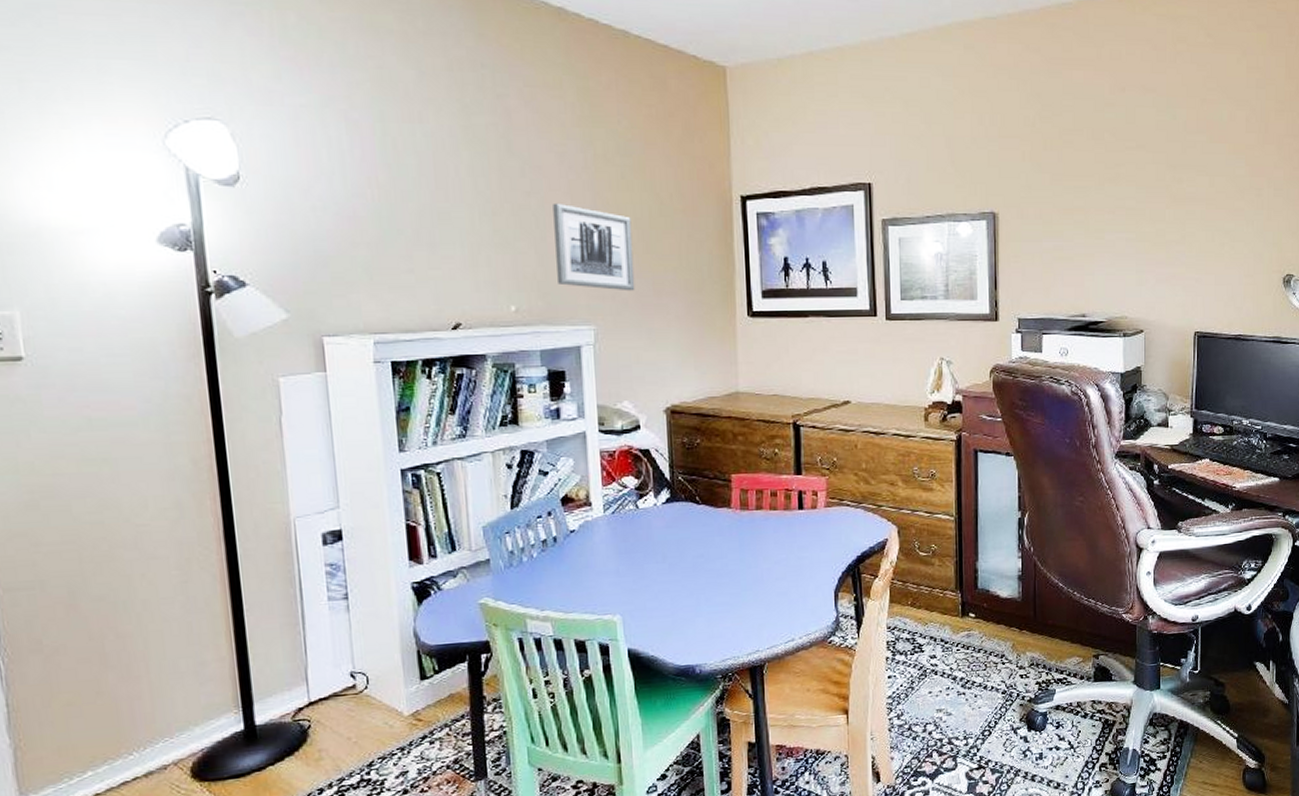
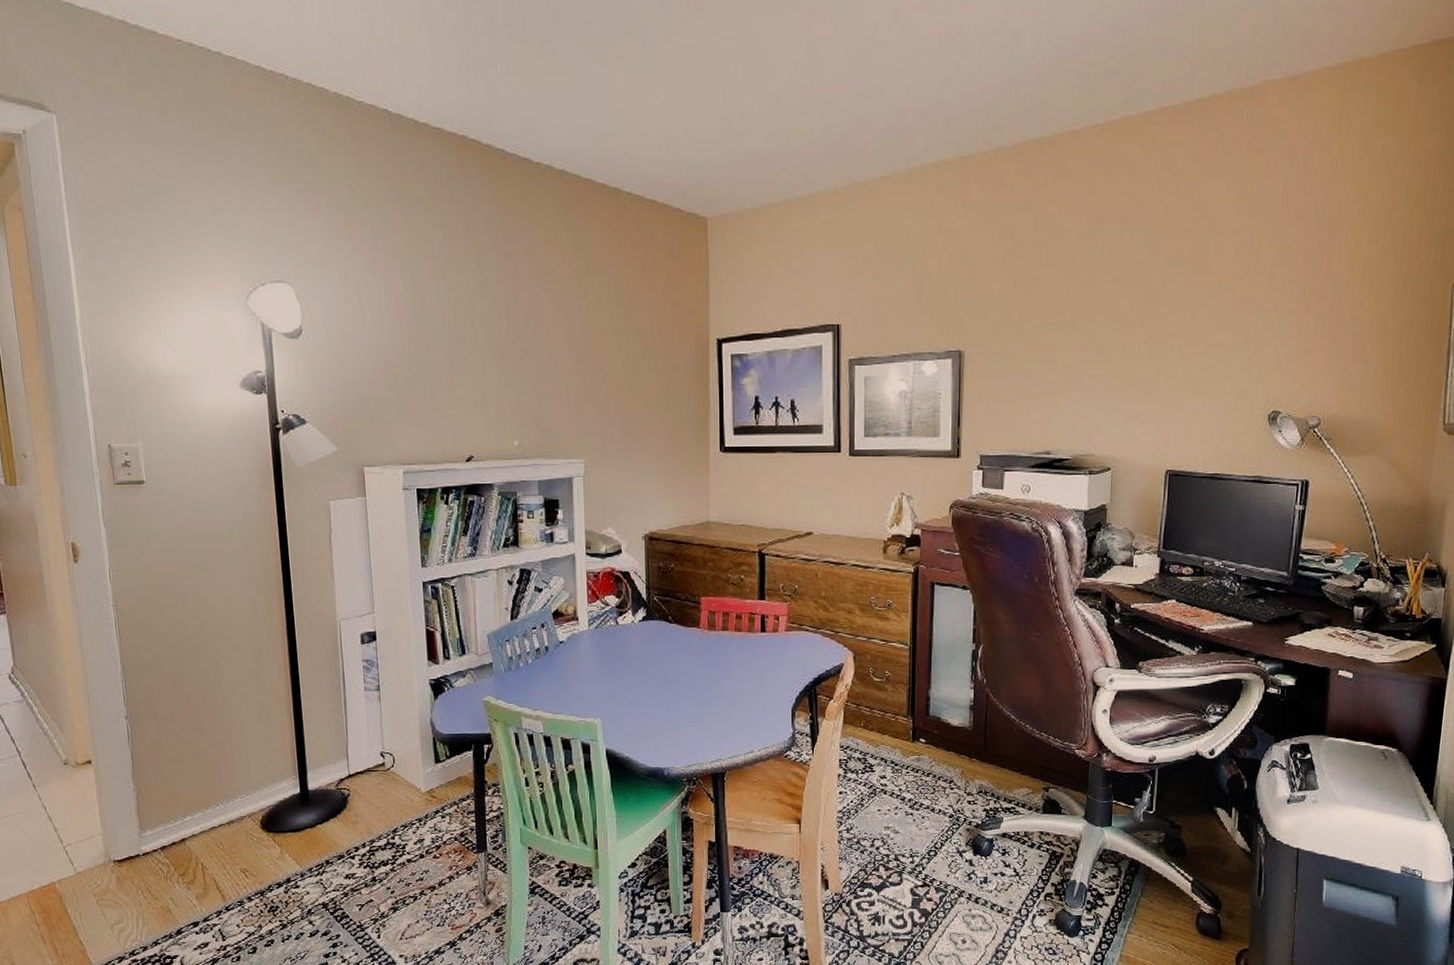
wall art: present [553,202,635,291] -> none [552,348,621,428]

